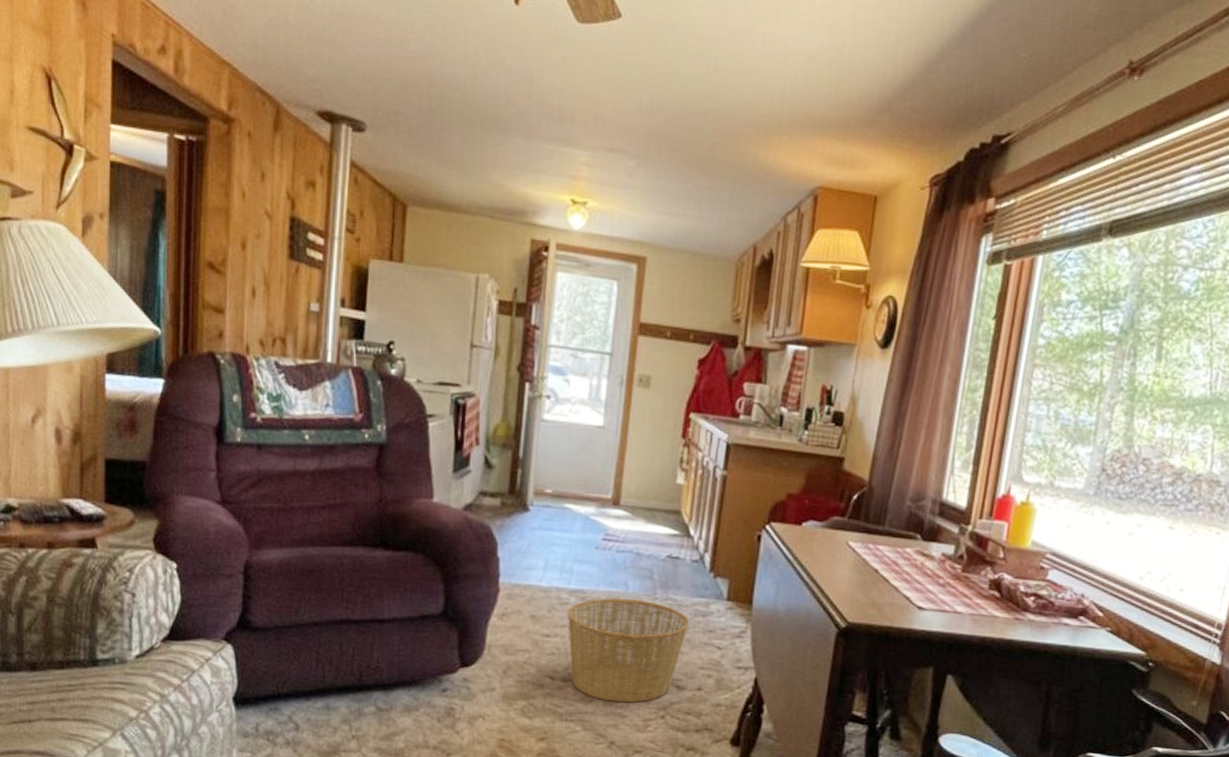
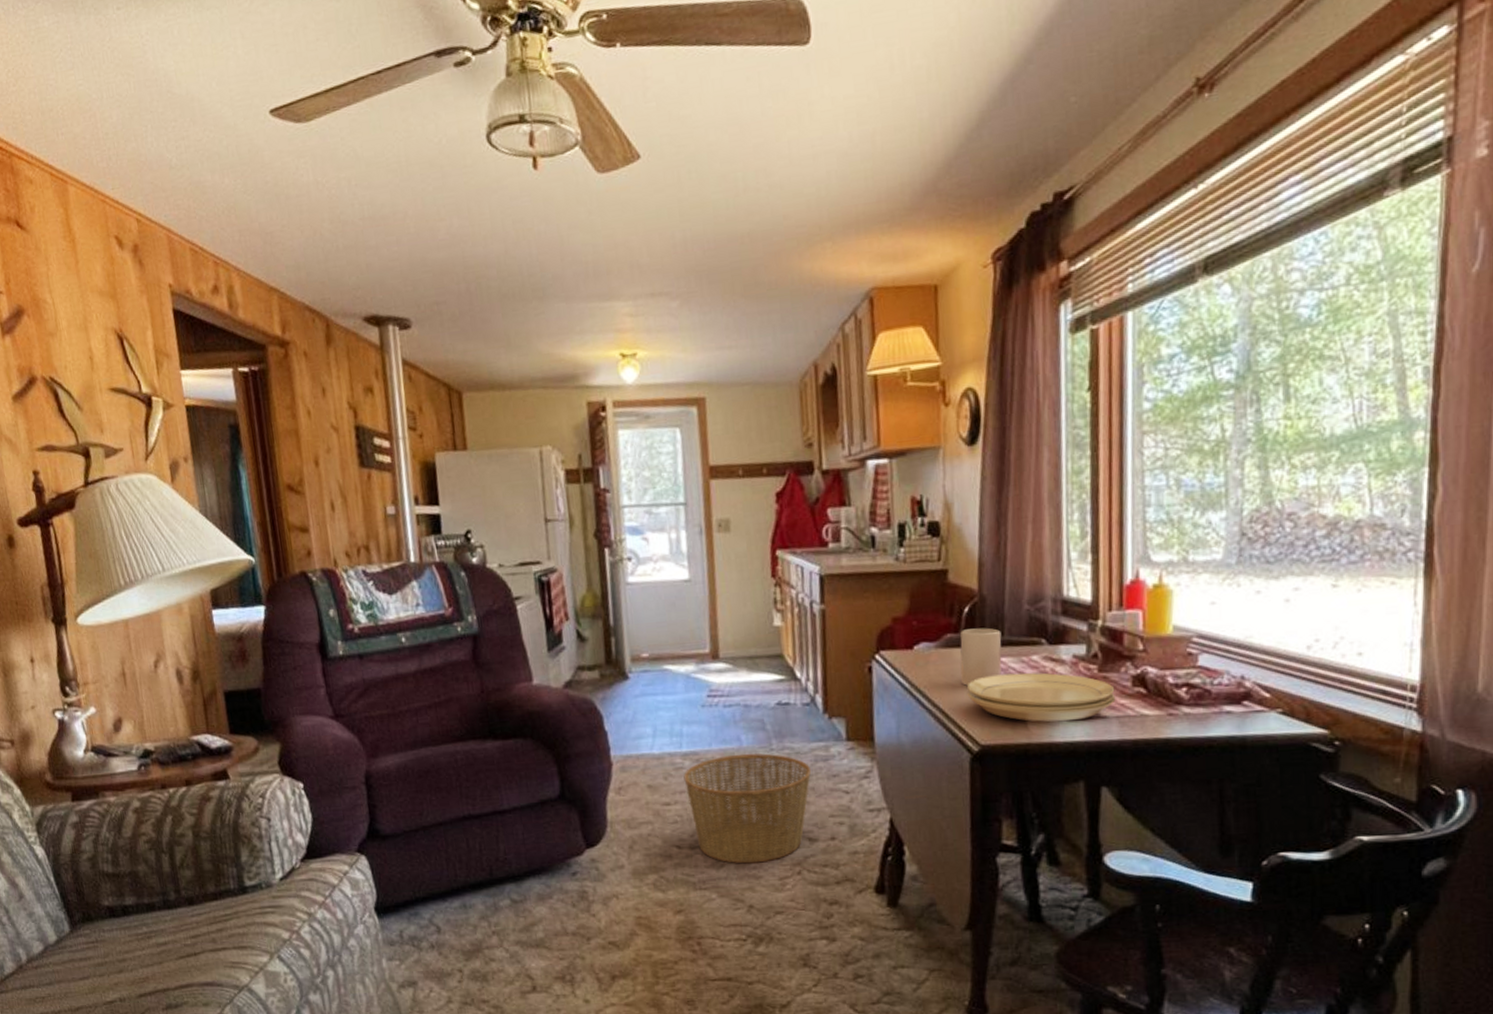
mug: none [839,514,883,566] -> present [960,627,1002,686]
plate: none [843,560,974,613] -> present [966,672,1116,722]

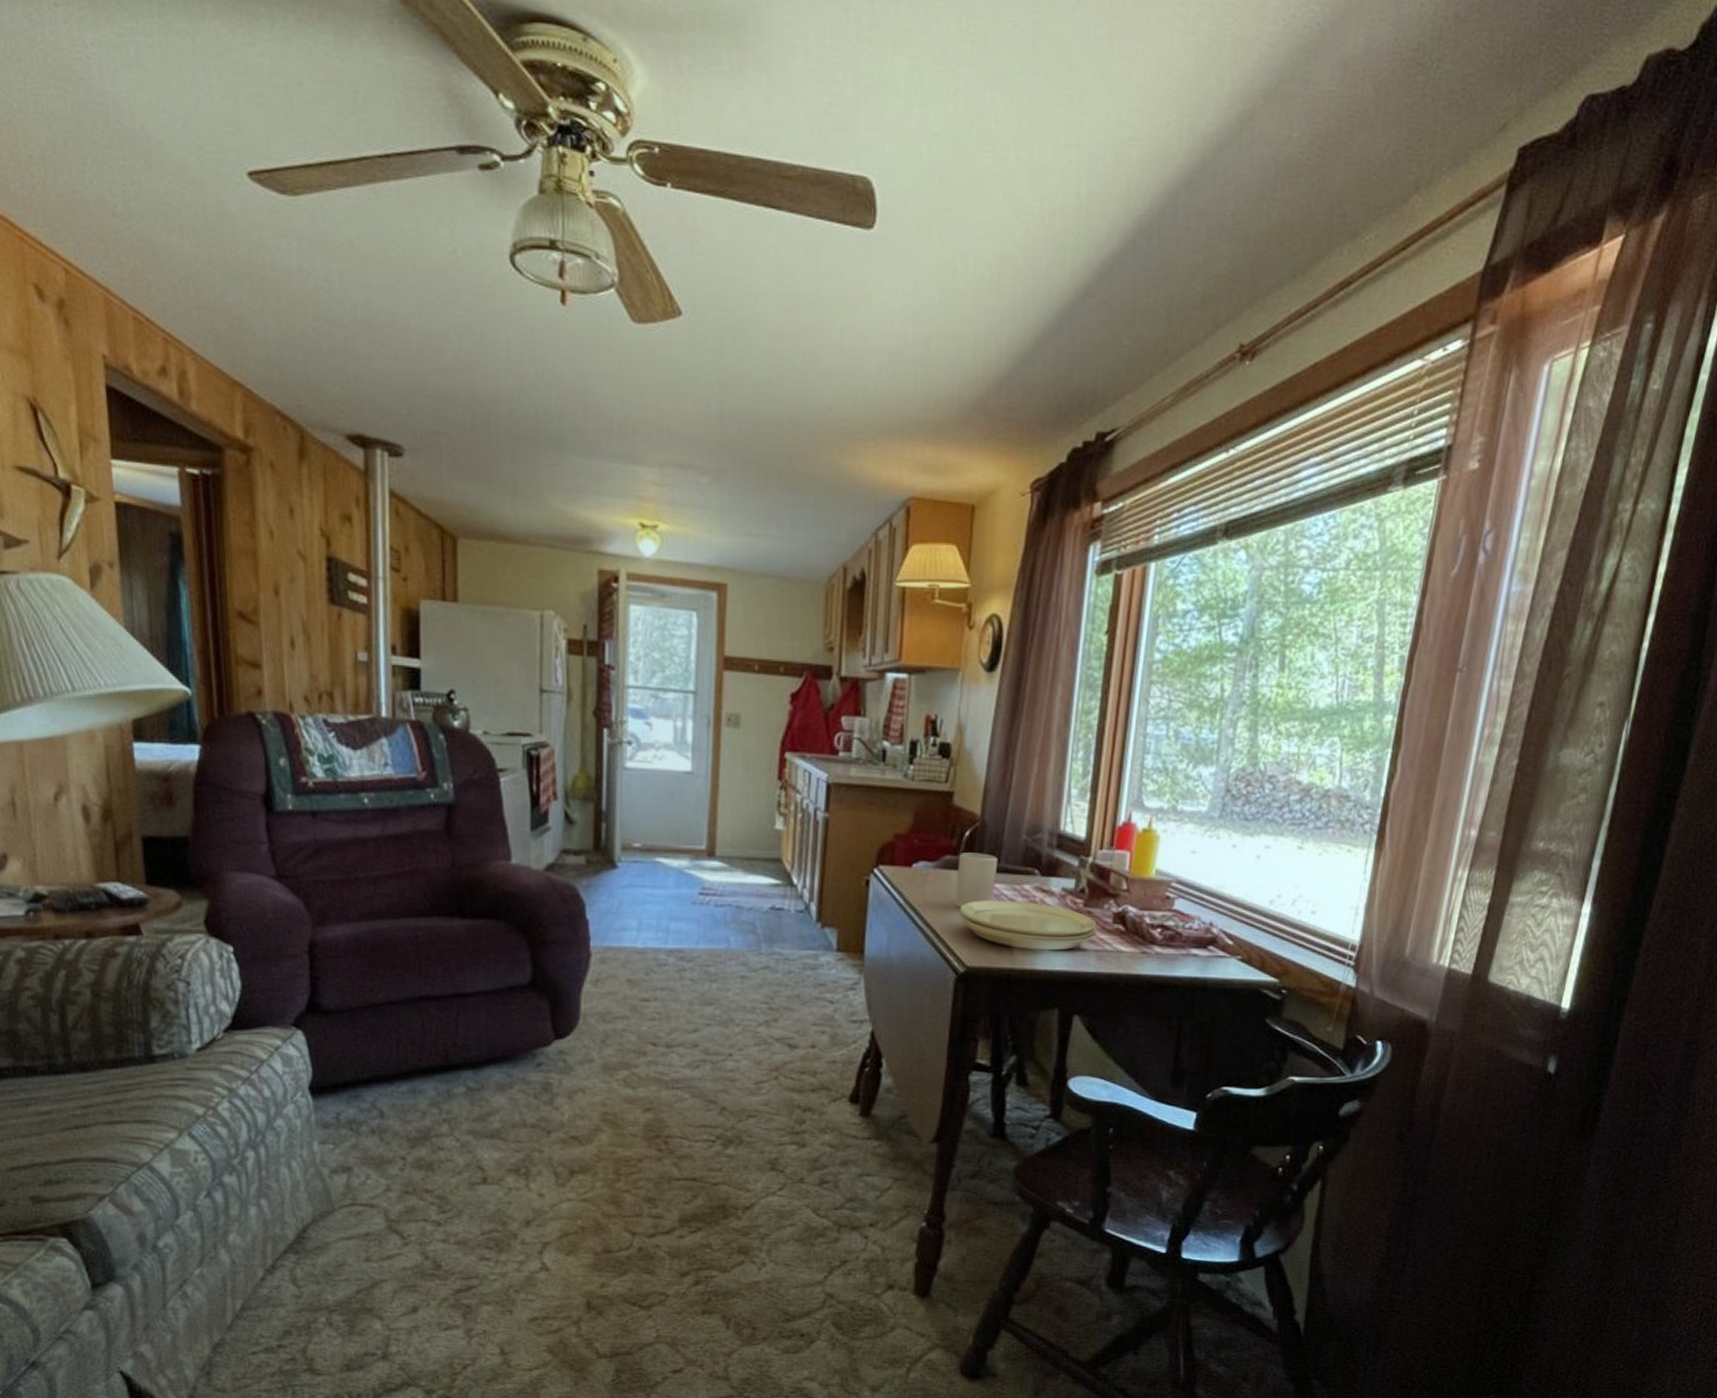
basket: present [683,753,812,864] -> none [666,955,799,1066]

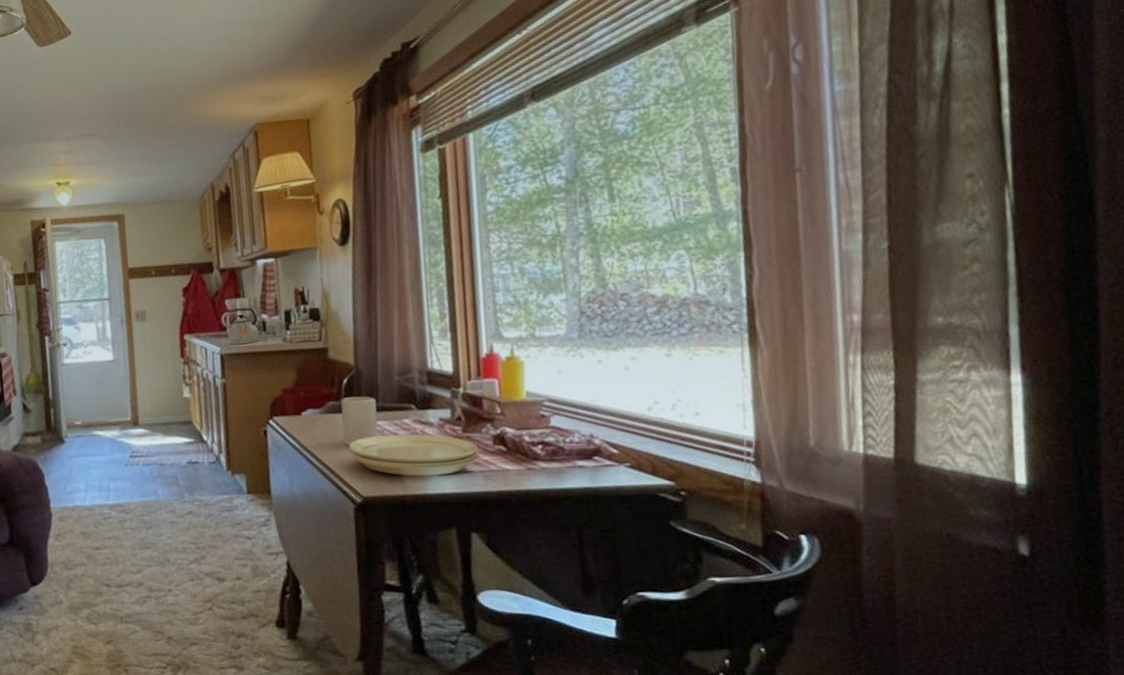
kettle: none [838,728,877,775] -> present [226,307,260,346]

